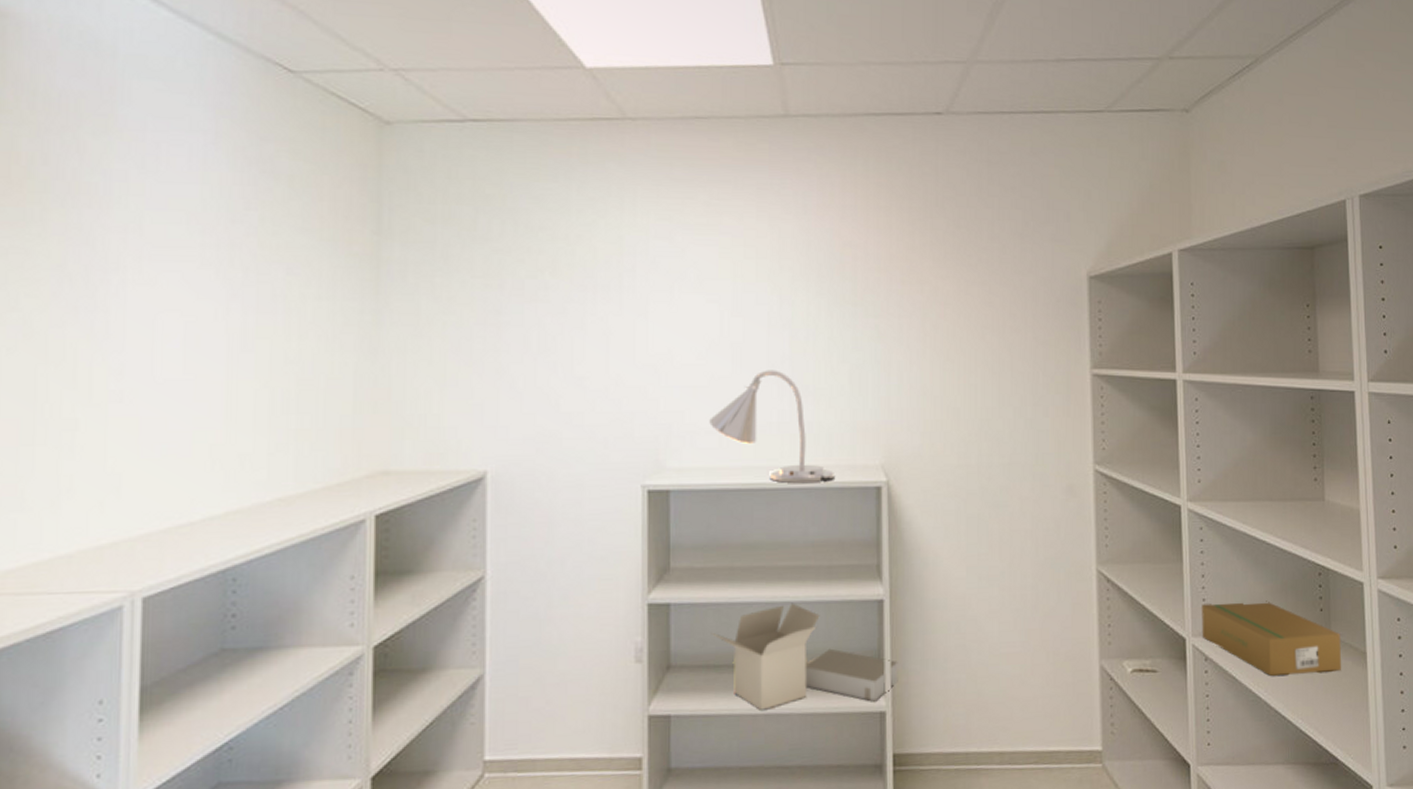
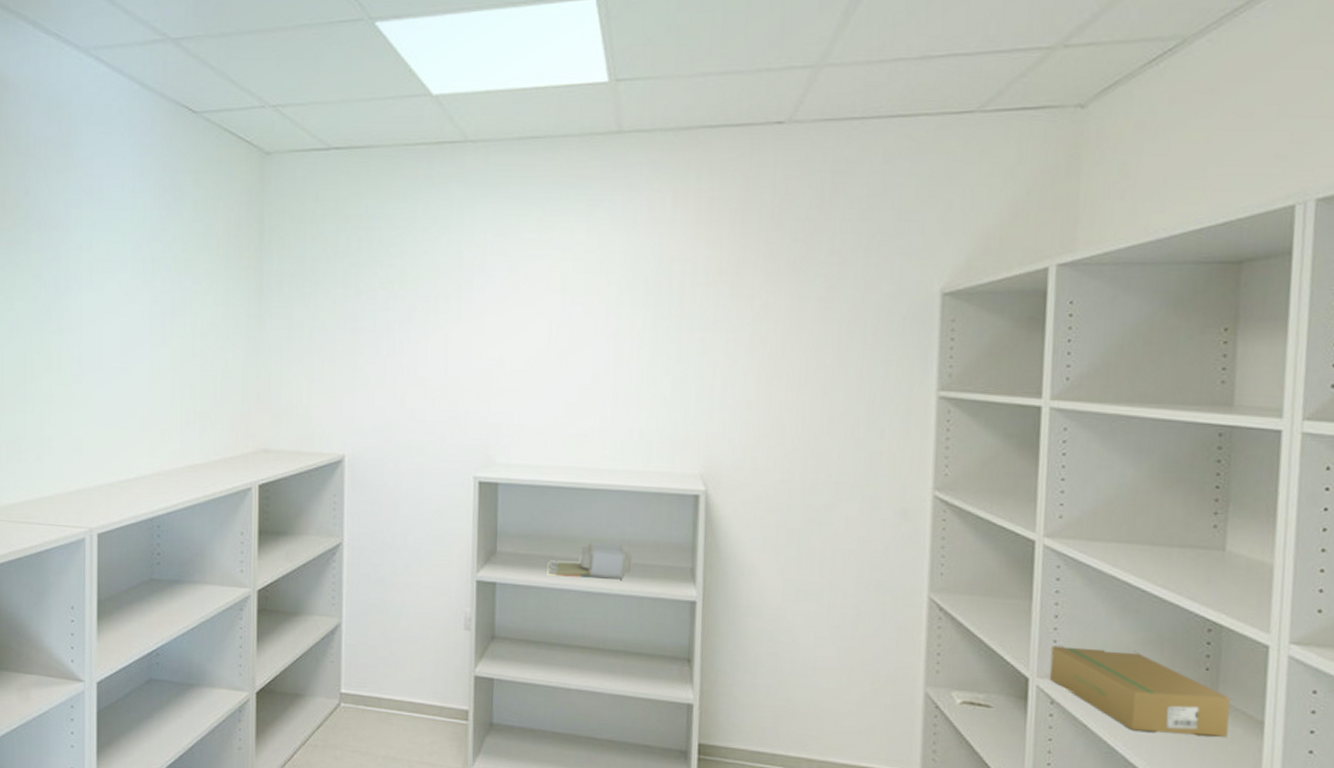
table lamp: present [709,370,836,483] -> none [536,378,654,486]
cardboard box: present [711,603,820,710] -> none [531,594,633,686]
router: none [728,546,817,588] -> present [548,541,633,580]
storage box: present [804,648,898,703] -> none [616,639,708,695]

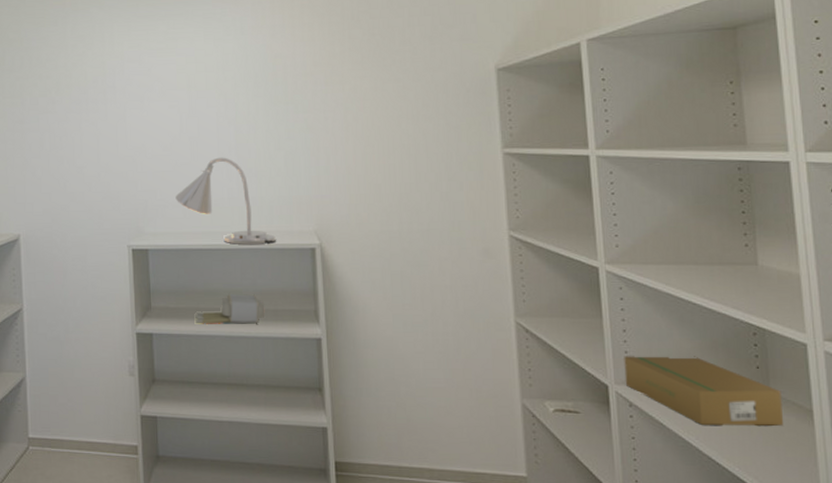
table lamp: none [536,378,654,486] -> present [175,157,277,244]

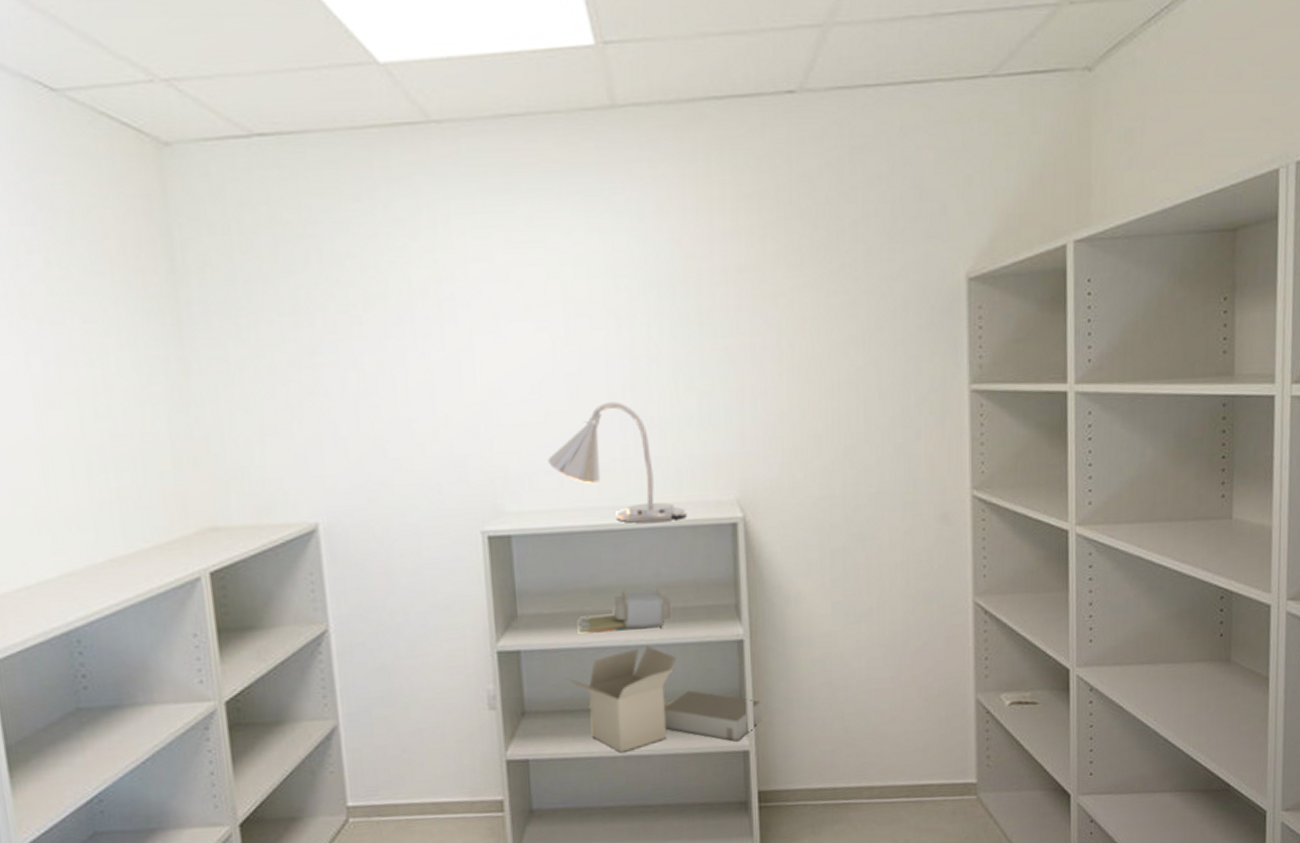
cardboard box: none [184,337,269,418] -> present [564,646,677,752]
storage box: none [258,374,337,420] -> present [663,690,761,743]
box: present [624,356,783,426] -> none [1087,627,1241,704]

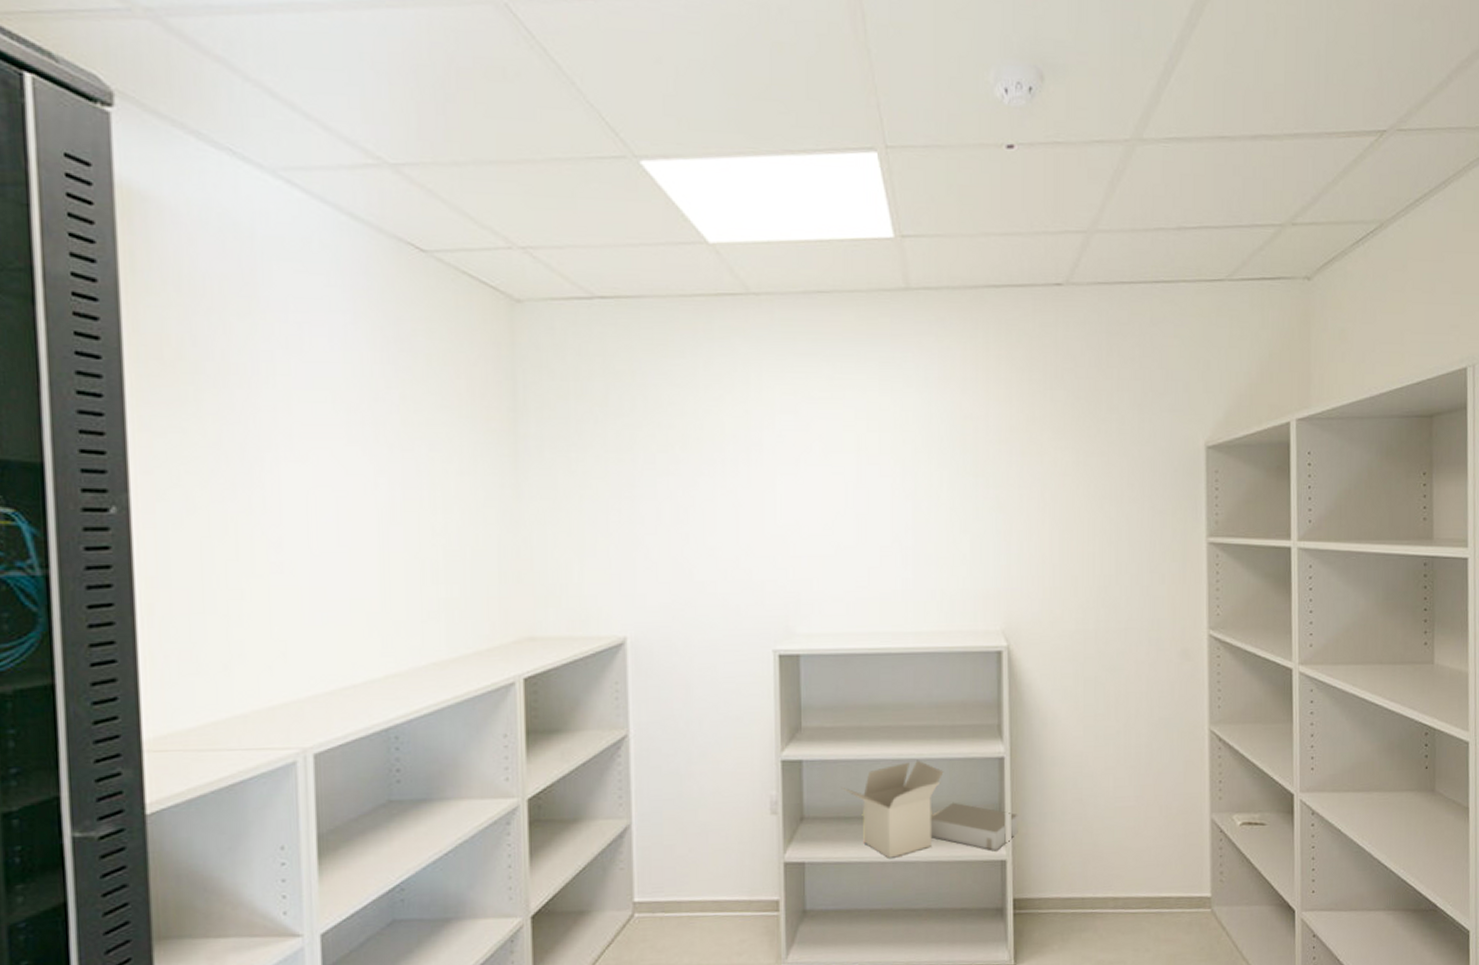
table lamp: present [548,401,687,523] -> none [836,539,958,648]
router: present [579,588,672,633] -> none [857,707,941,746]

